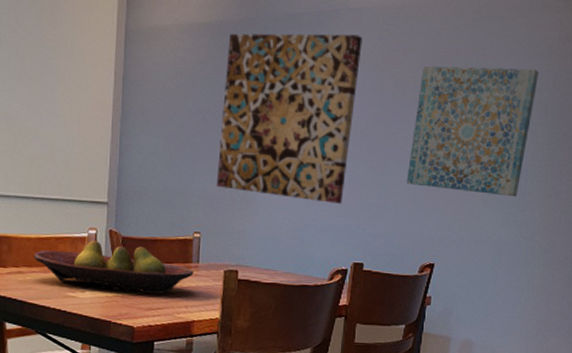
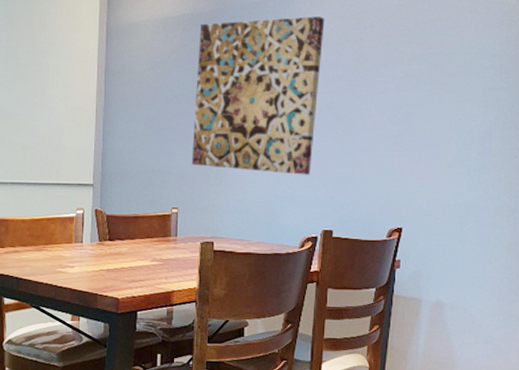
fruit bowl: present [33,239,194,294] -> none [27,219,173,267]
wall art: present [406,65,540,197] -> none [371,36,499,160]

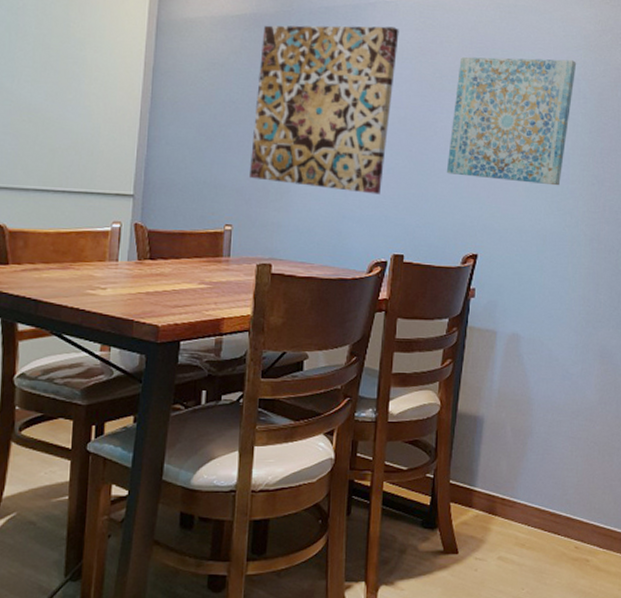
wall art: none [371,36,499,160] -> present [446,56,577,186]

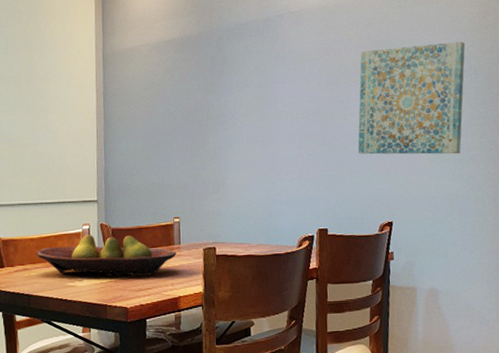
fruit bowl: none [51,234,224,290] -> present [36,234,177,277]
wall art: present [250,25,399,194] -> none [190,33,306,179]

